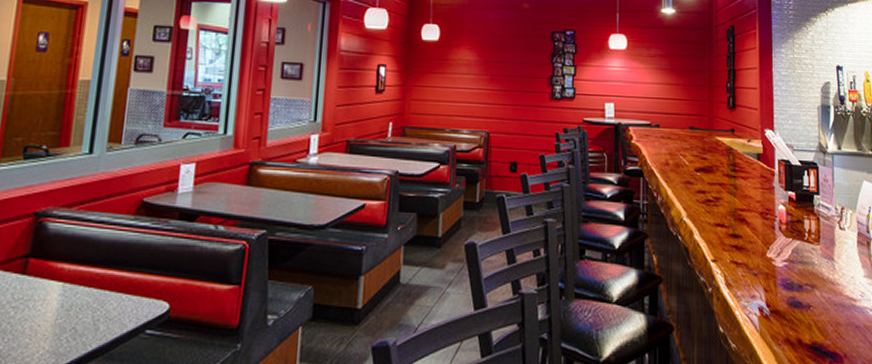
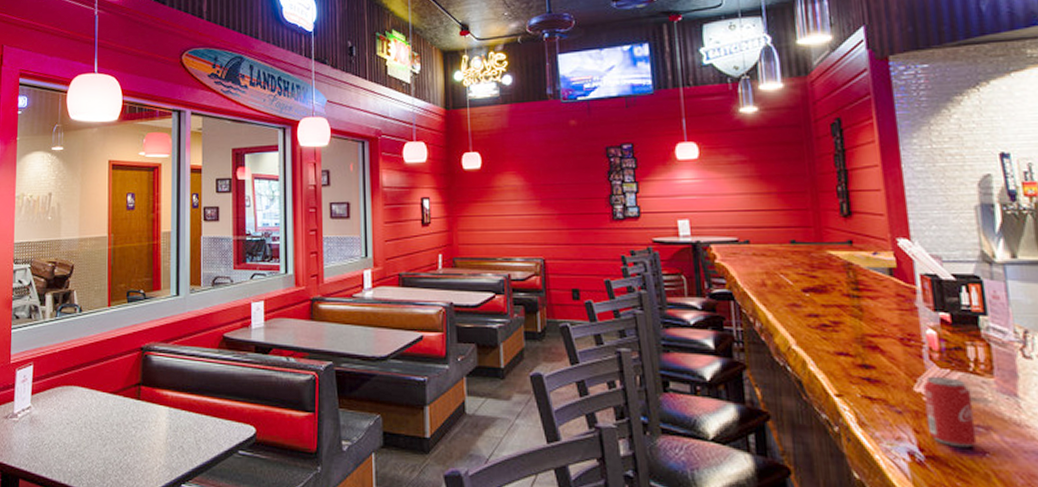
beverage can: none [773,244,805,303] -> present [923,376,977,448]

